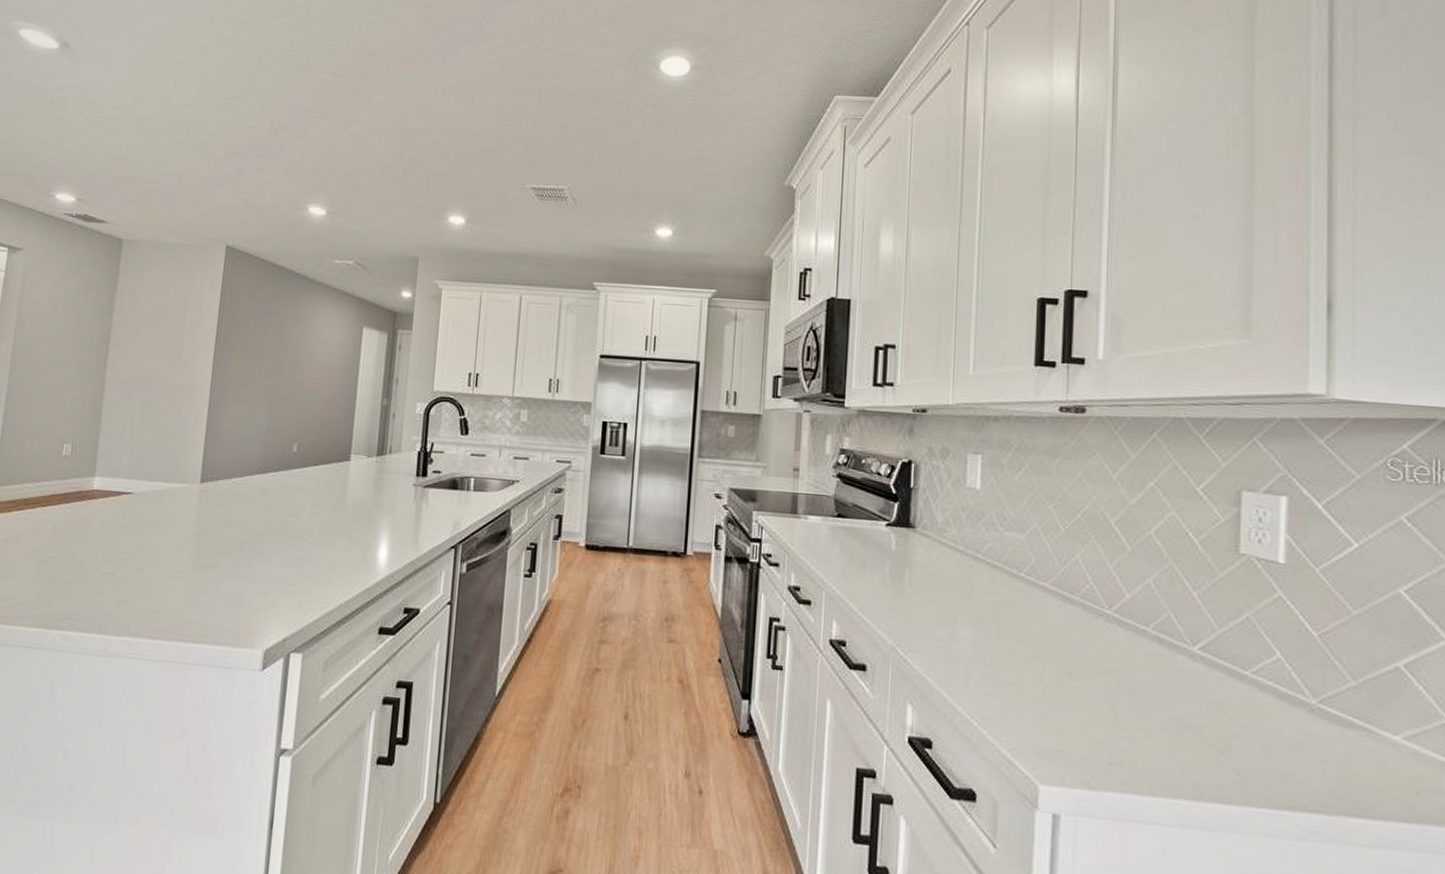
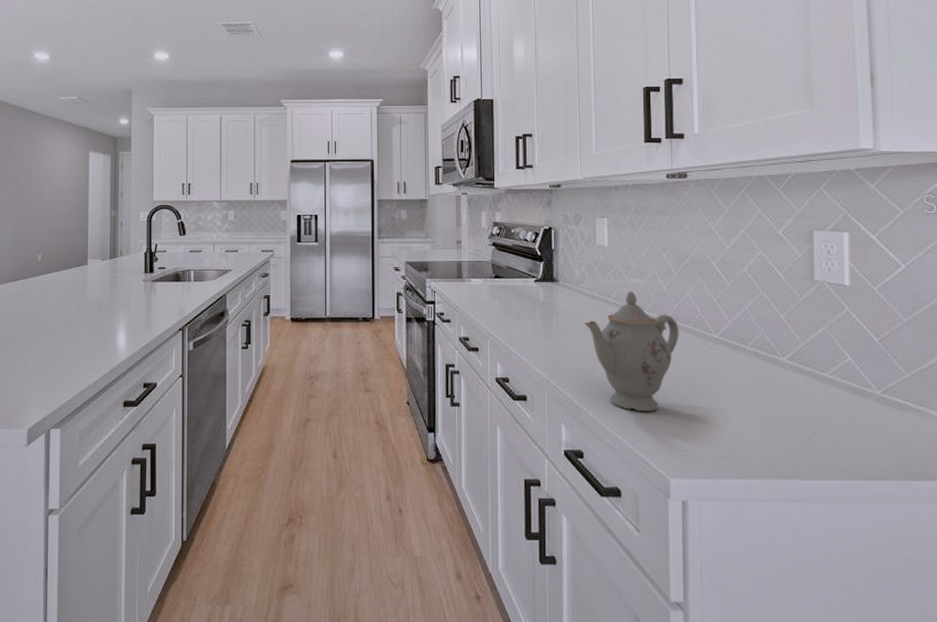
teapot: none [945,547,1063,699] -> present [585,291,679,411]

